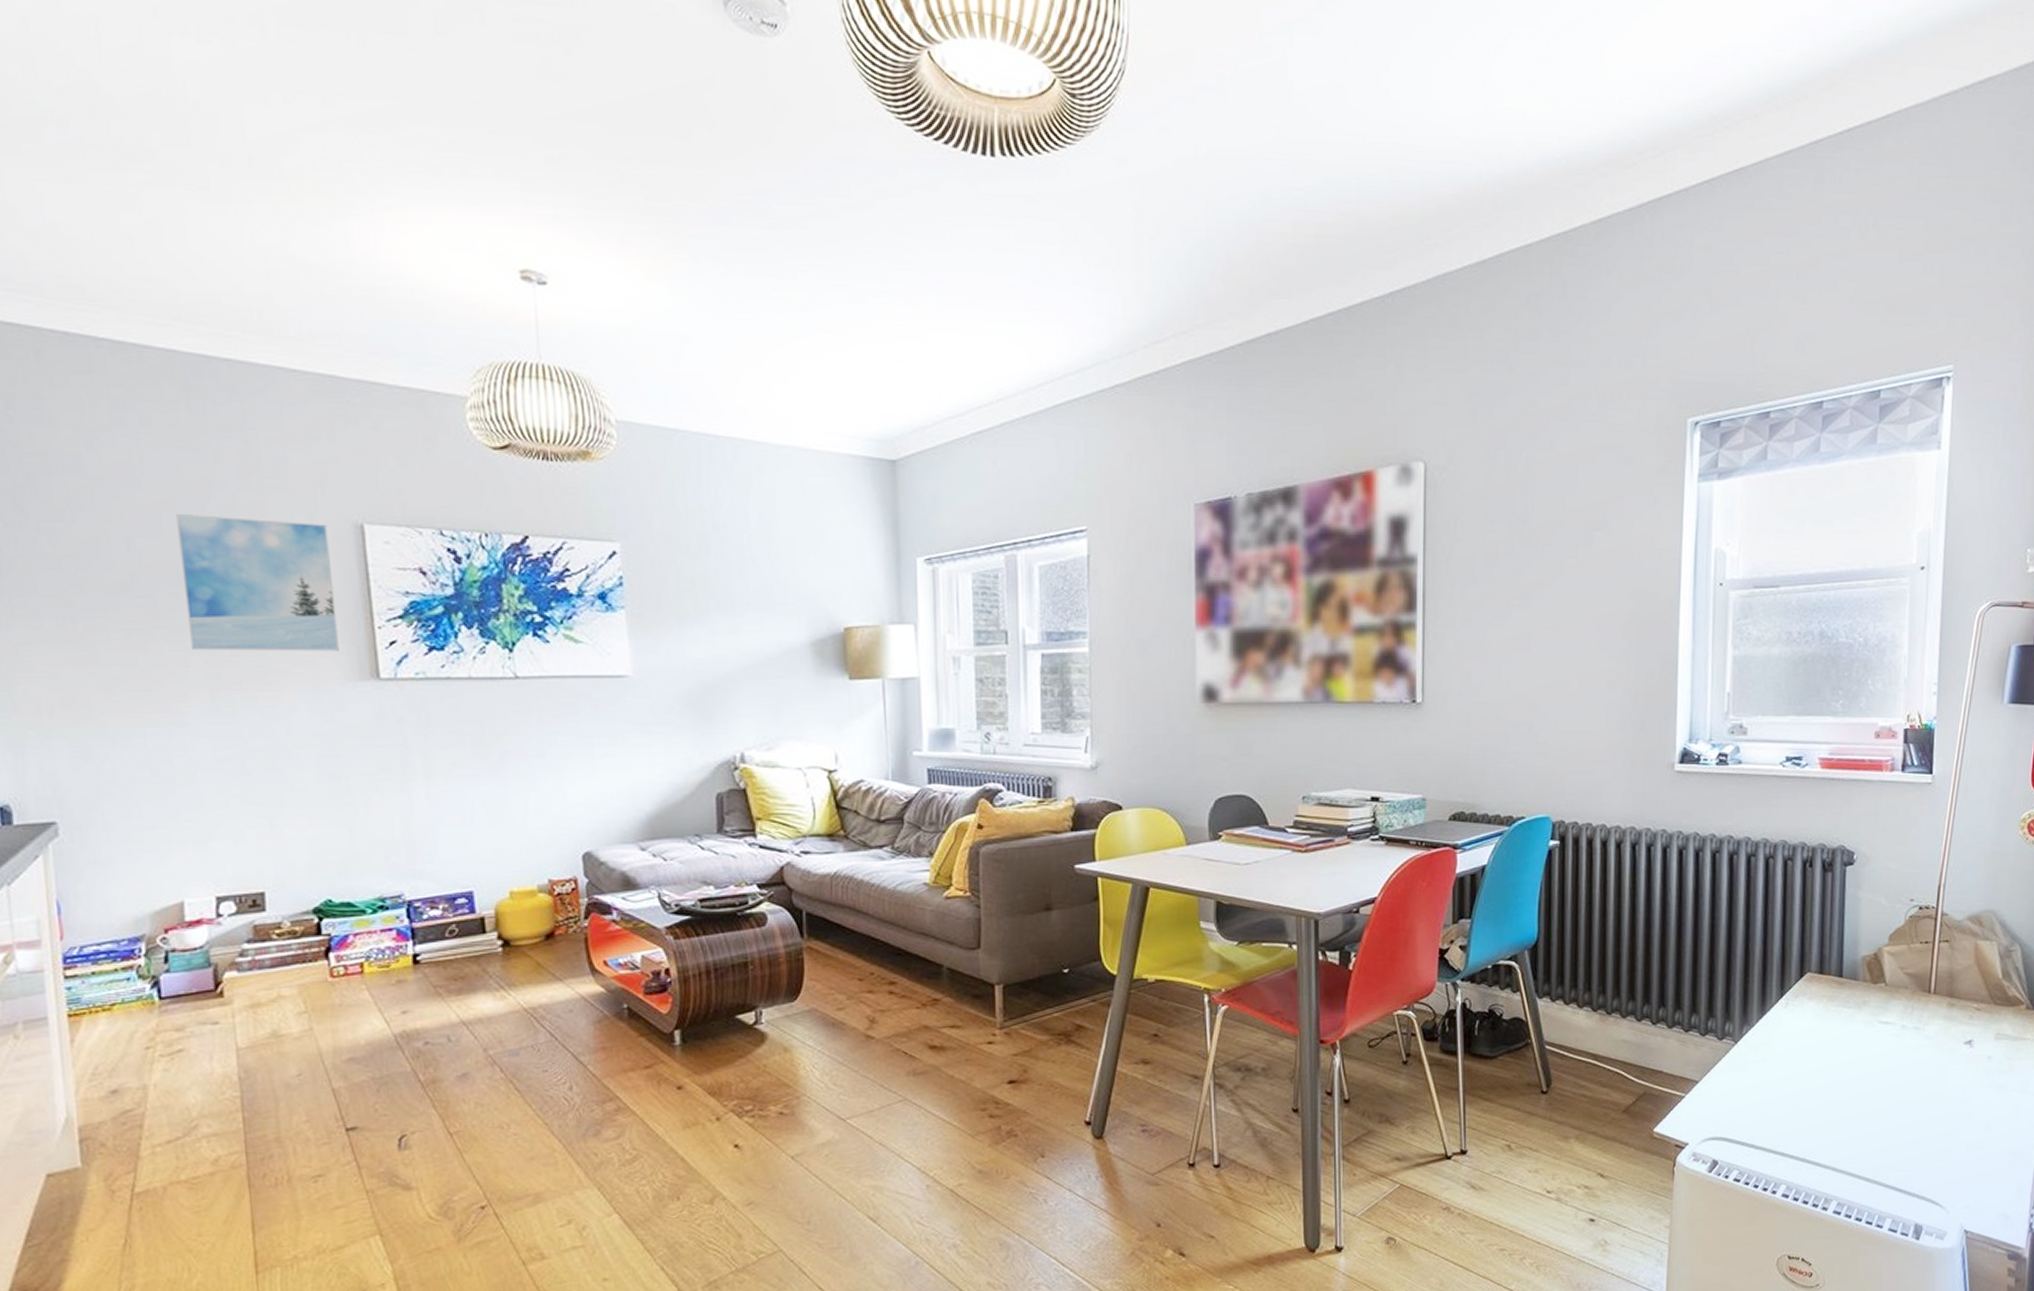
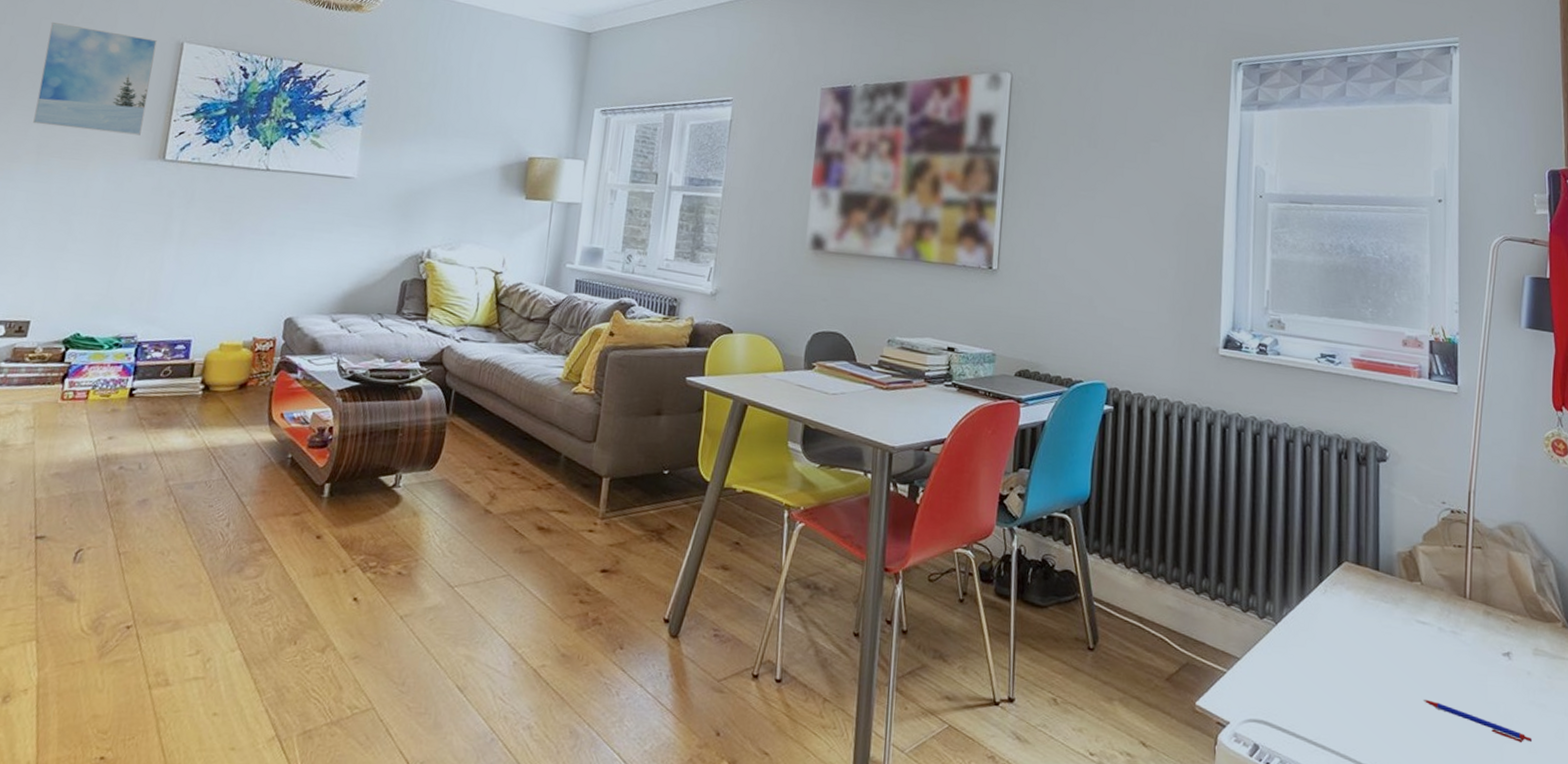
pen: none [1883,1096,1988,1124] -> present [1424,700,1531,744]

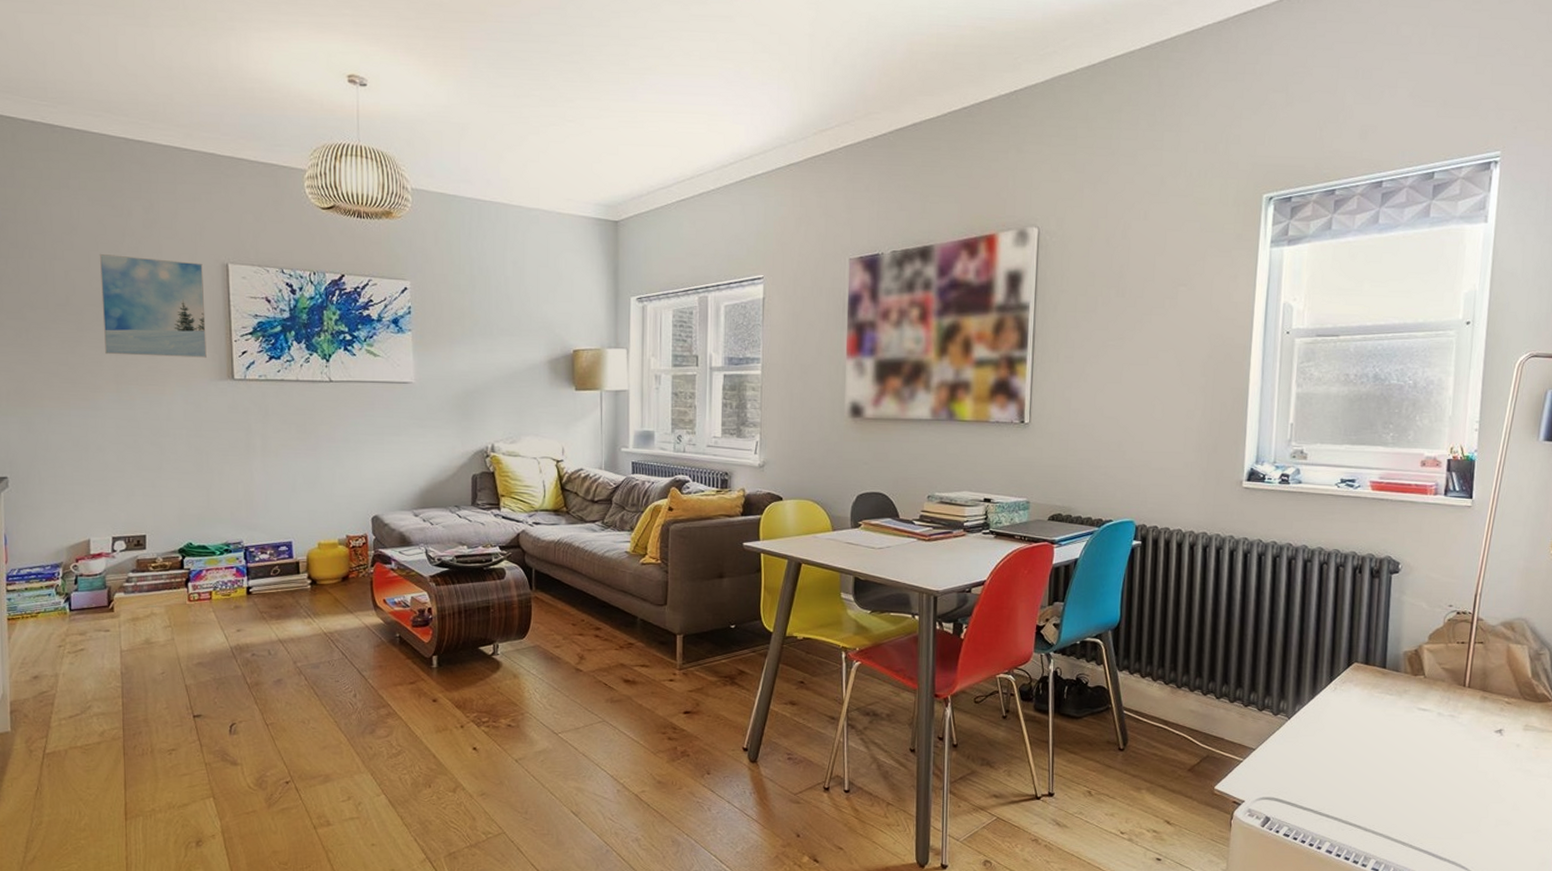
pen: present [1424,700,1531,744] -> none [1420,773,1515,803]

